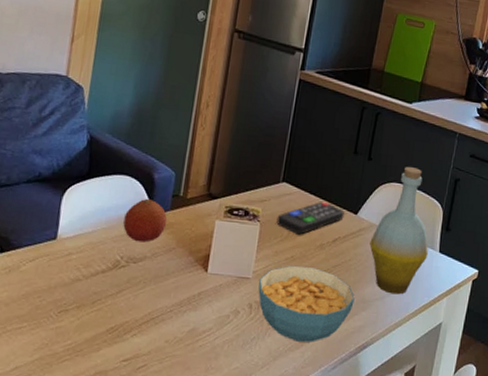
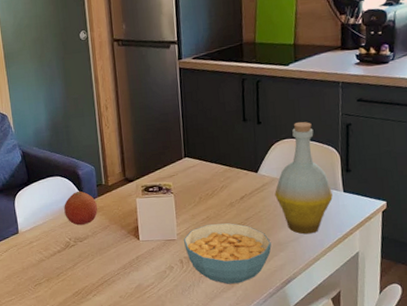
remote control: present [276,201,345,235] -> none [187,166,246,199]

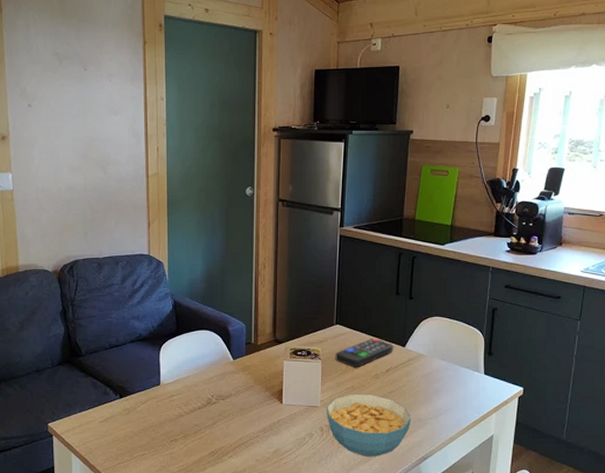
fruit: present [64,191,98,226] -> none [210,347,244,383]
remote control: none [187,166,246,199] -> present [335,338,393,368]
bottle: present [275,121,333,235] -> none [419,301,474,413]

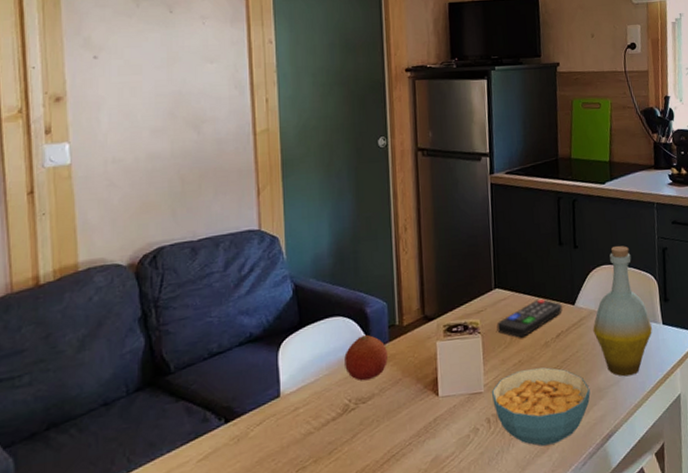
fruit: none [210,347,244,383] -> present [344,334,389,381]
bottle: none [419,301,474,413] -> present [593,245,652,377]

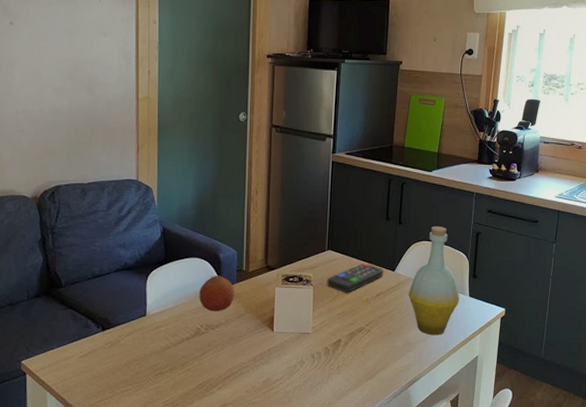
cereal bowl: present [491,367,590,447] -> none [317,319,400,382]

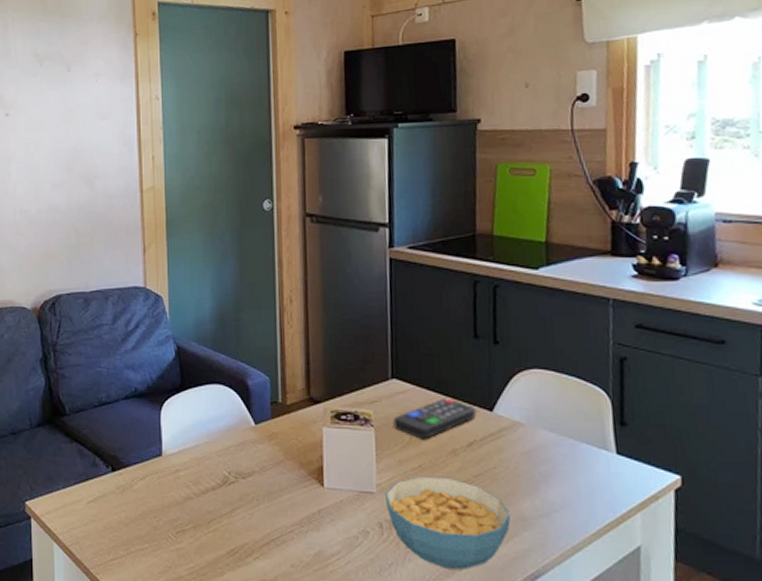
fruit: present [199,275,235,312] -> none [225,407,270,456]
cereal bowl: none [317,319,400,382] -> present [384,476,511,570]
bottle: present [408,225,459,336] -> none [516,346,601,510]

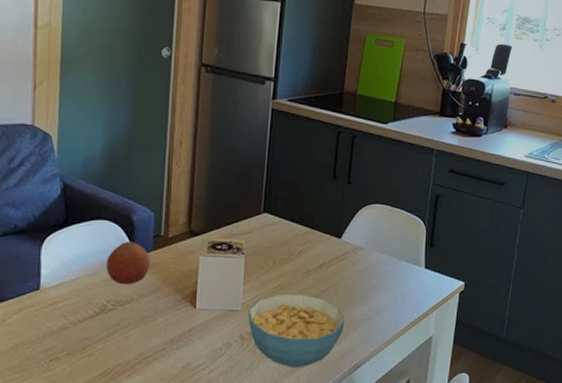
fruit: none [225,407,270,456] -> present [106,241,151,285]
remote control: present [393,397,476,440] -> none [261,228,328,263]

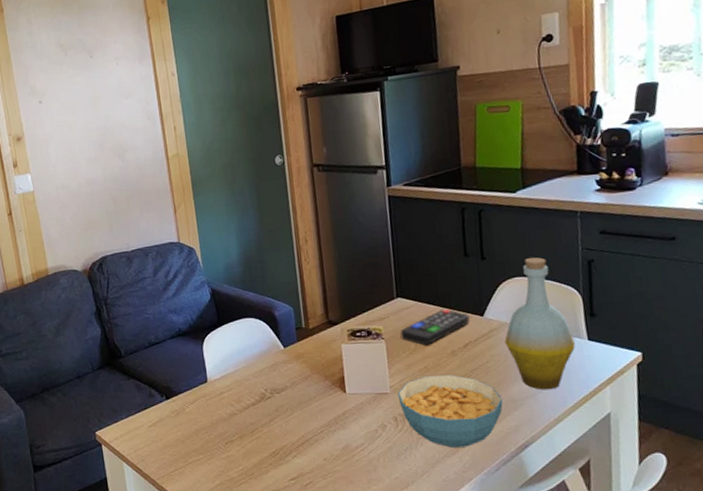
fruit: present [106,241,151,285] -> none [258,334,298,375]
remote control: none [261,228,328,263] -> present [400,308,470,346]
bottle: none [356,186,414,313] -> present [505,257,575,390]

